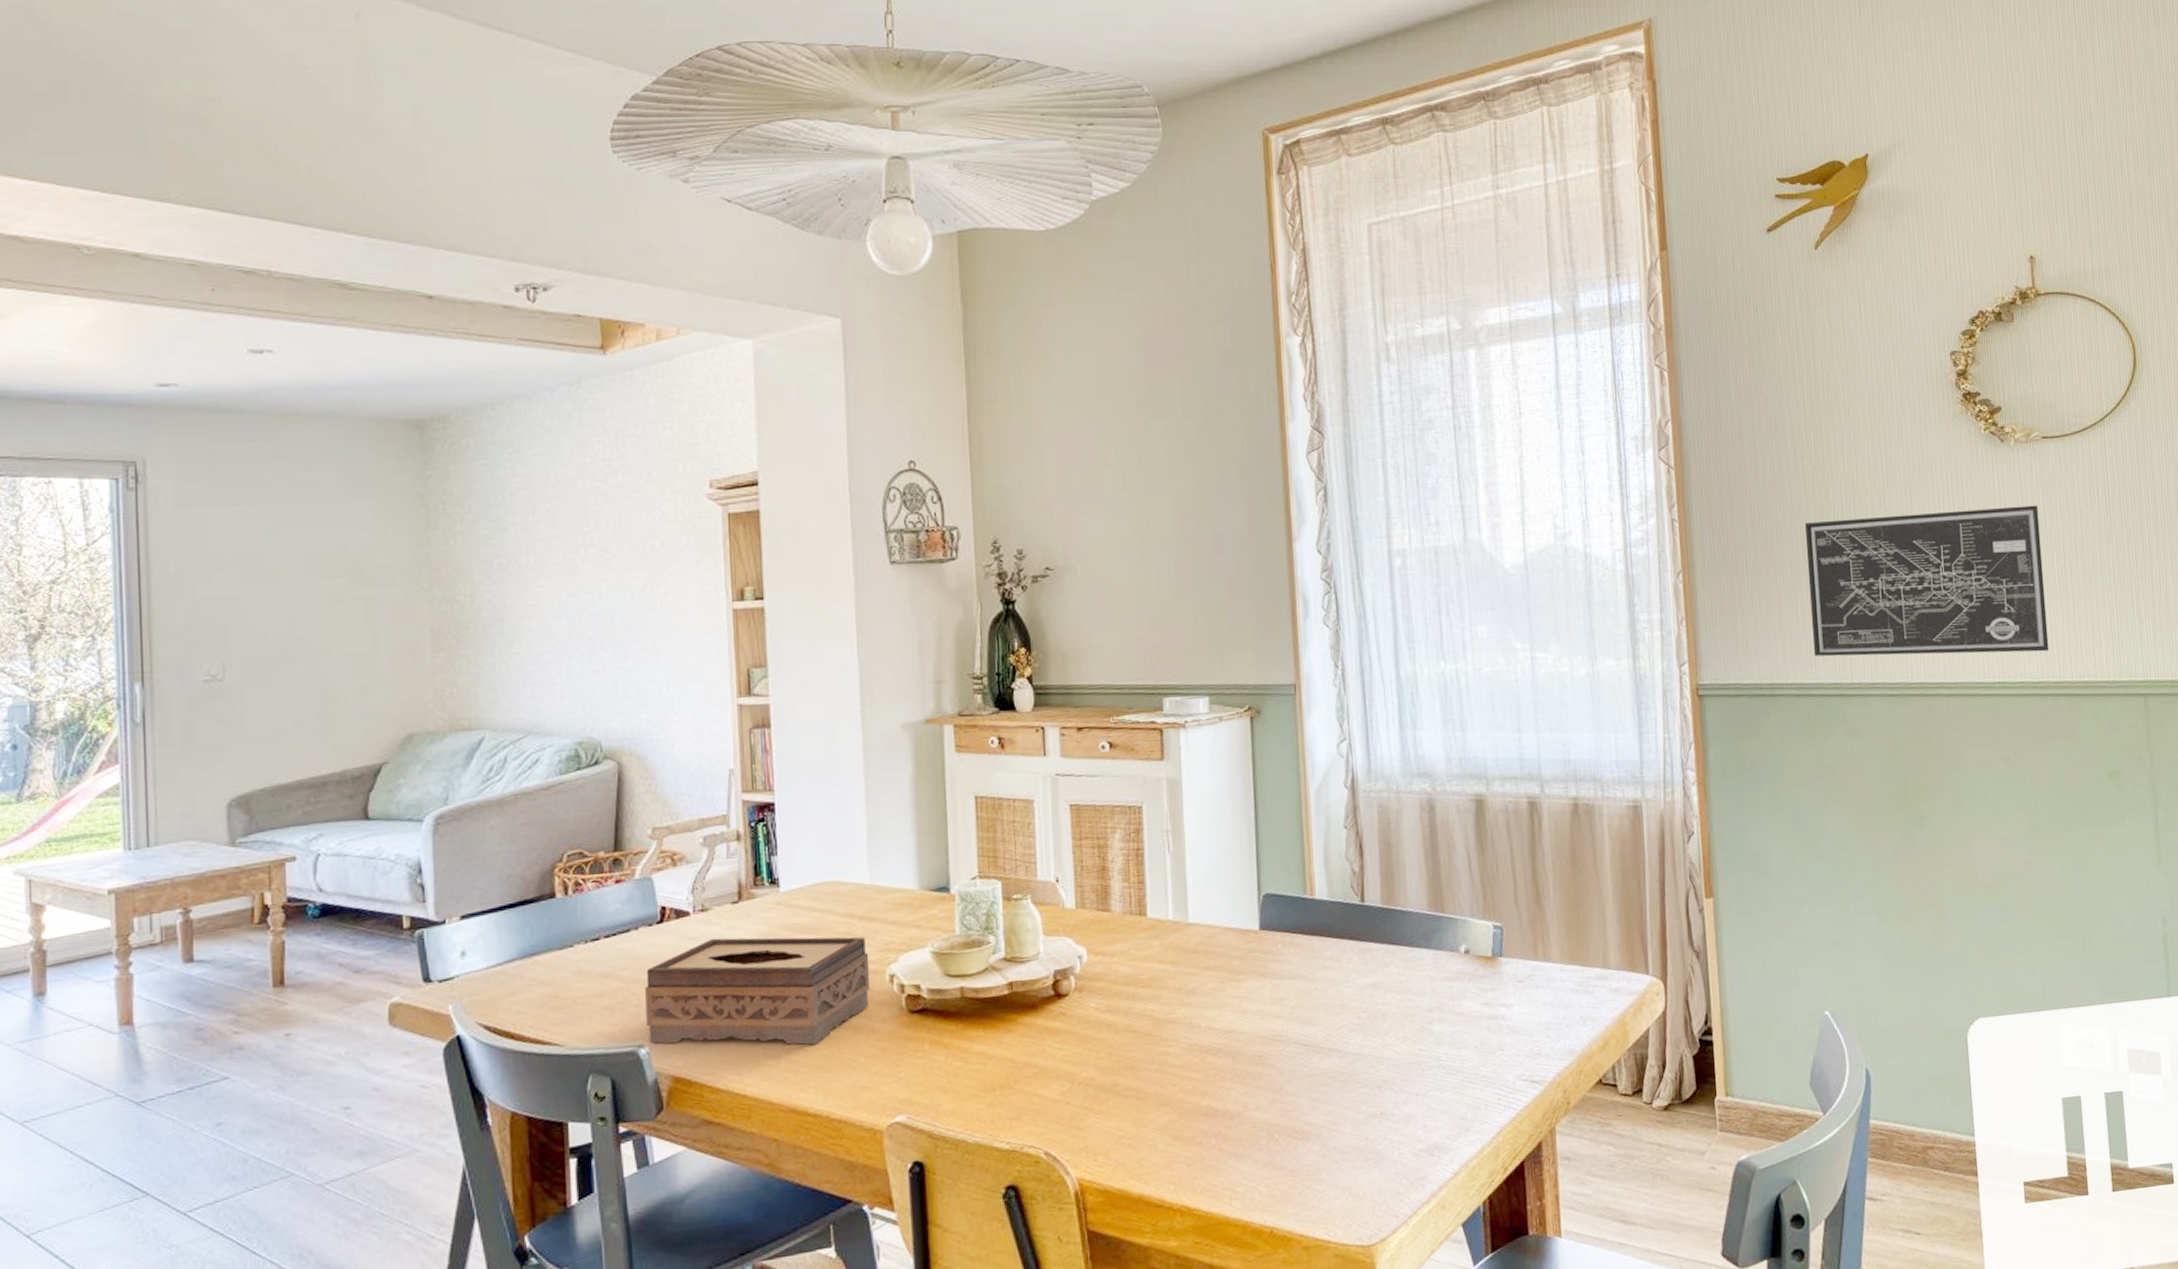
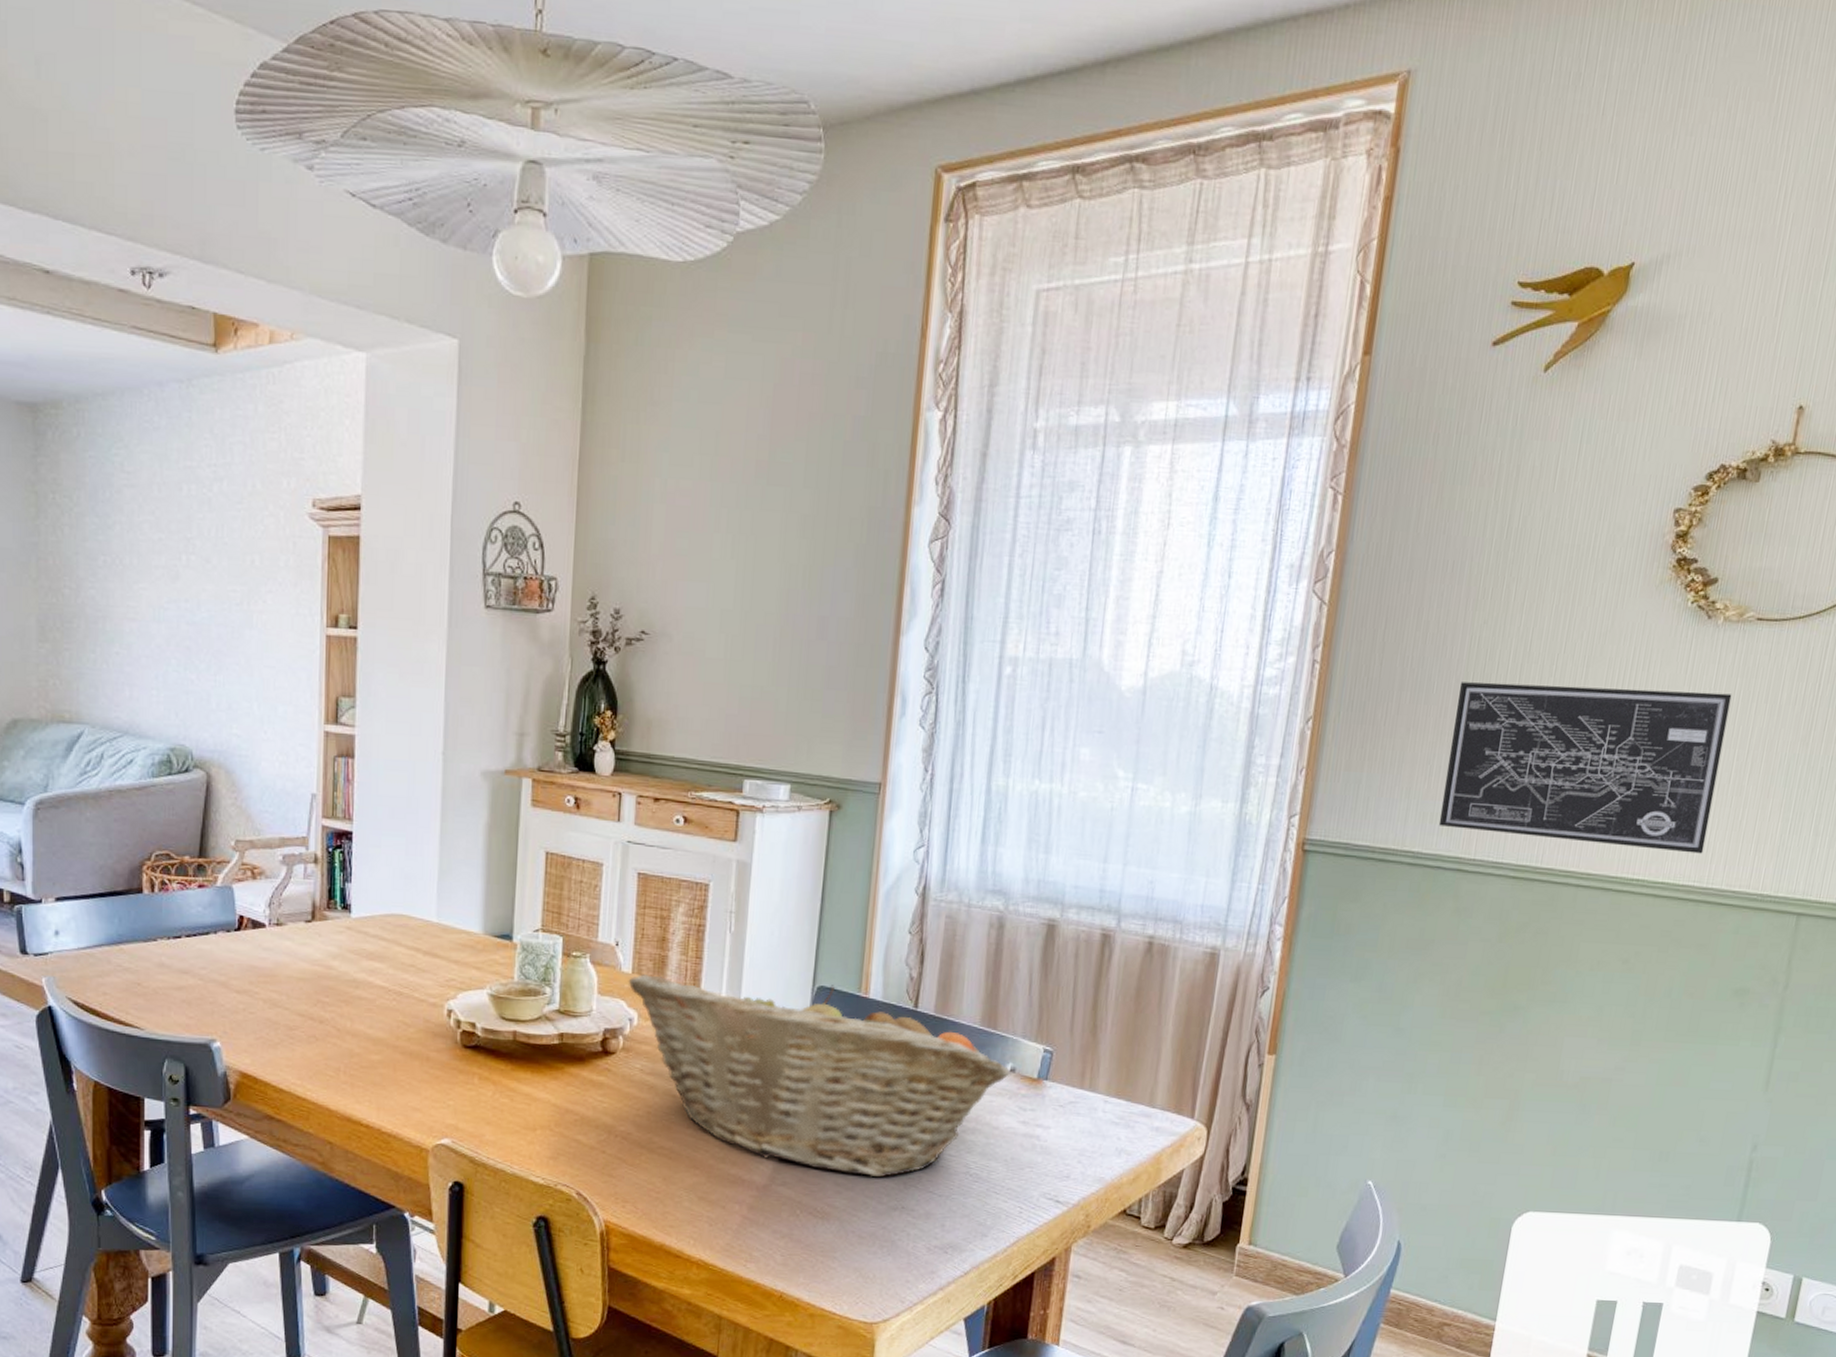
tissue box: present [645,937,871,1045] -> none [220,951,430,1062]
fruit basket: none [1072,891,1465,1087] -> present [628,974,1010,1177]

